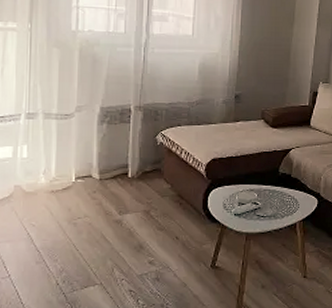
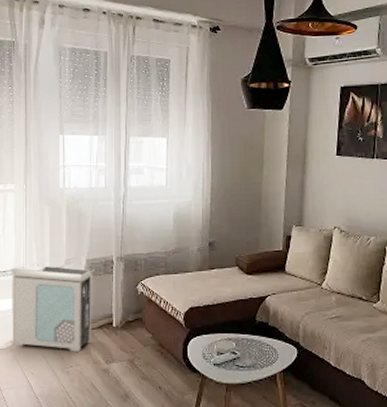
air purifier: none [9,110,106,203] -> present [12,264,92,352]

